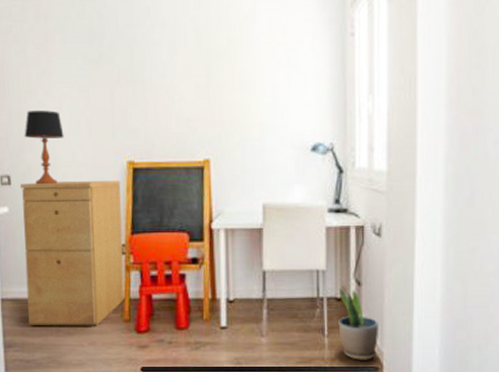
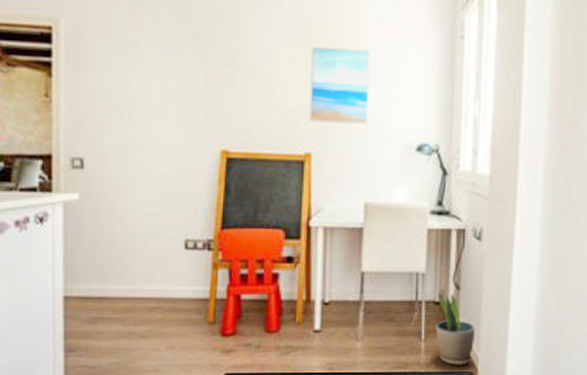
filing cabinet: present [20,180,125,326] -> none [95,167,213,328]
table lamp: present [24,110,64,185] -> none [103,88,150,171]
wall art: none [204,55,263,129] -> present [309,46,372,124]

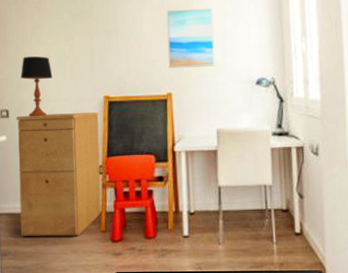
filing cabinet: none [95,167,213,328] -> present [17,112,102,237]
table lamp: none [103,88,150,171] -> present [20,56,53,117]
potted plant: present [435,291,475,365] -> none [285,200,320,265]

